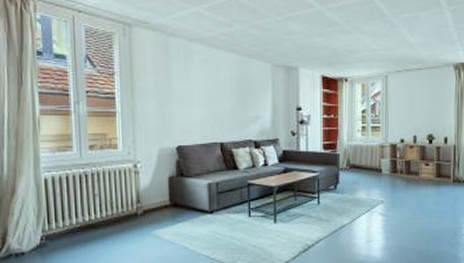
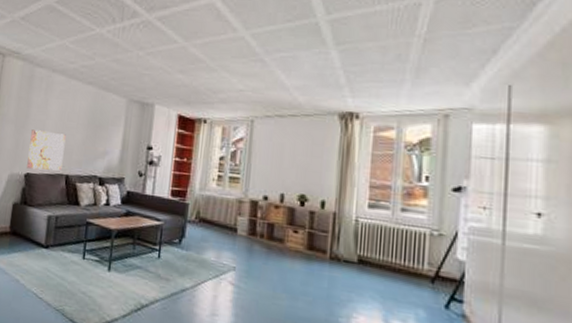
wall art: none [176,102,215,141] -> present [27,129,66,171]

